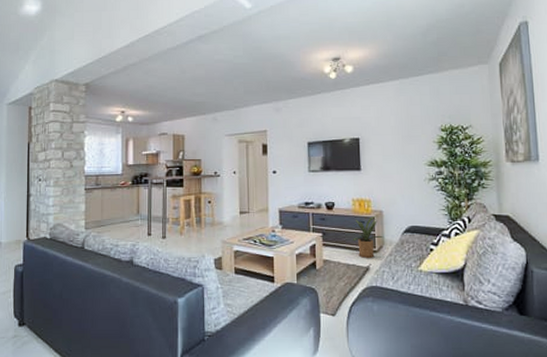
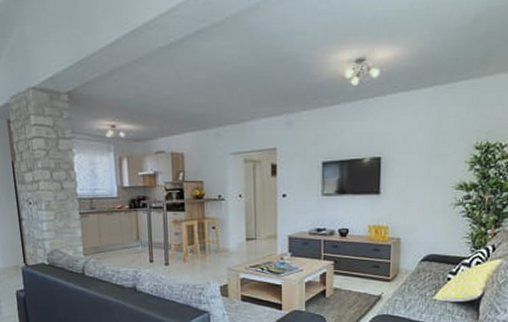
house plant: present [346,215,384,259] -> none [360,243,400,288]

